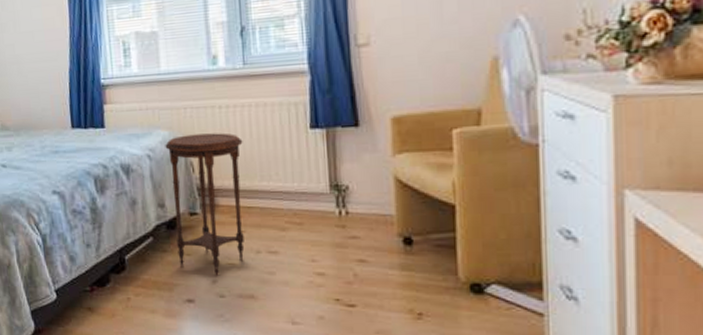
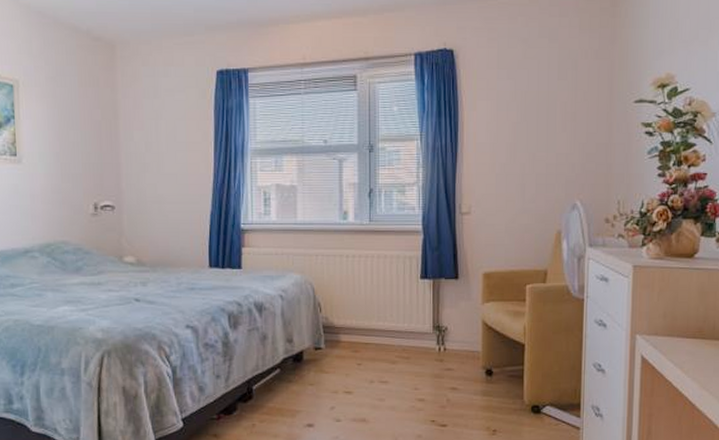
side table: present [165,133,245,276] -> none [297,279,365,403]

